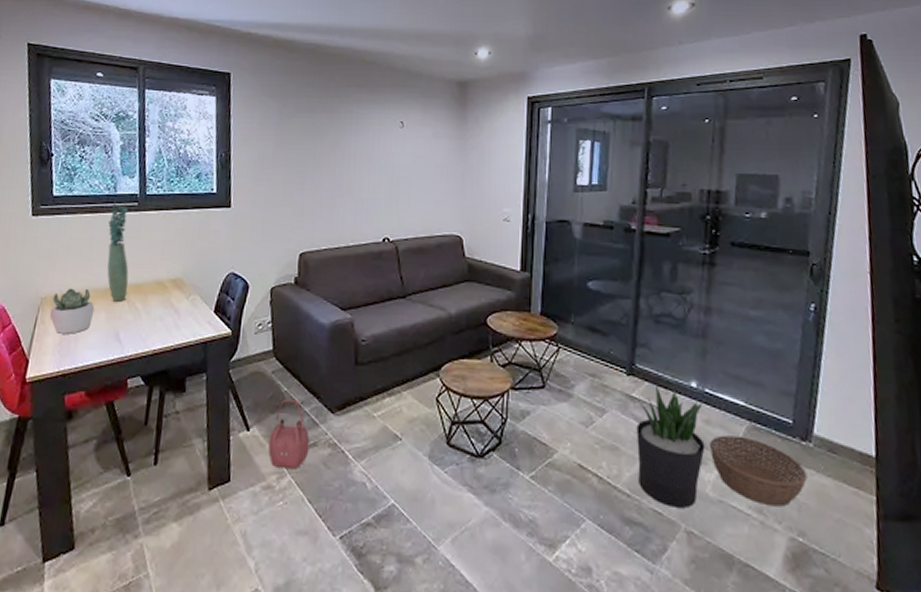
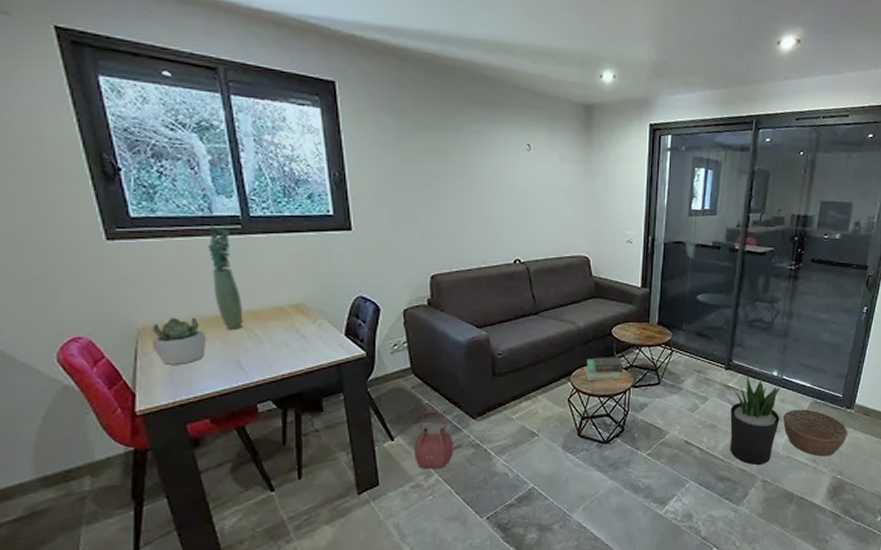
books: none [456,350,500,379] -> present [585,357,623,382]

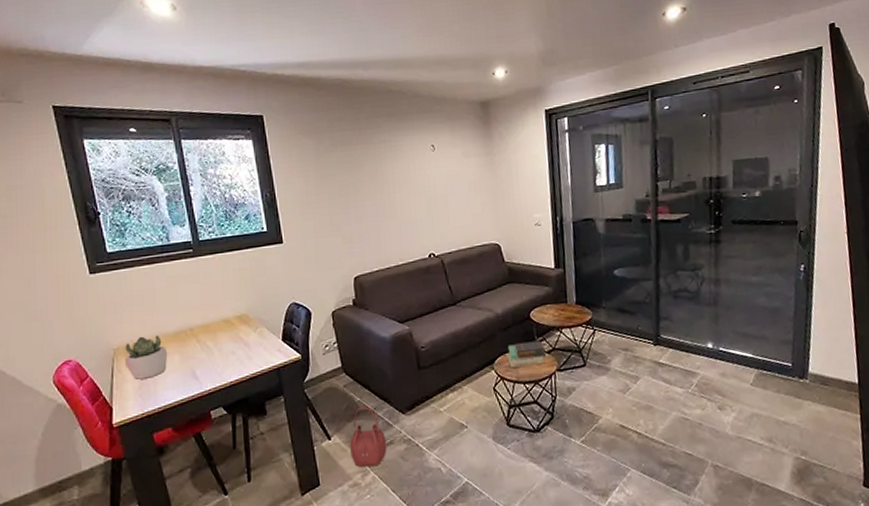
vase: present [208,223,244,329] -> none [167,250,197,343]
planter: present [730,376,781,465] -> none [665,350,723,448]
basket: present [783,409,848,457] -> none [726,382,806,435]

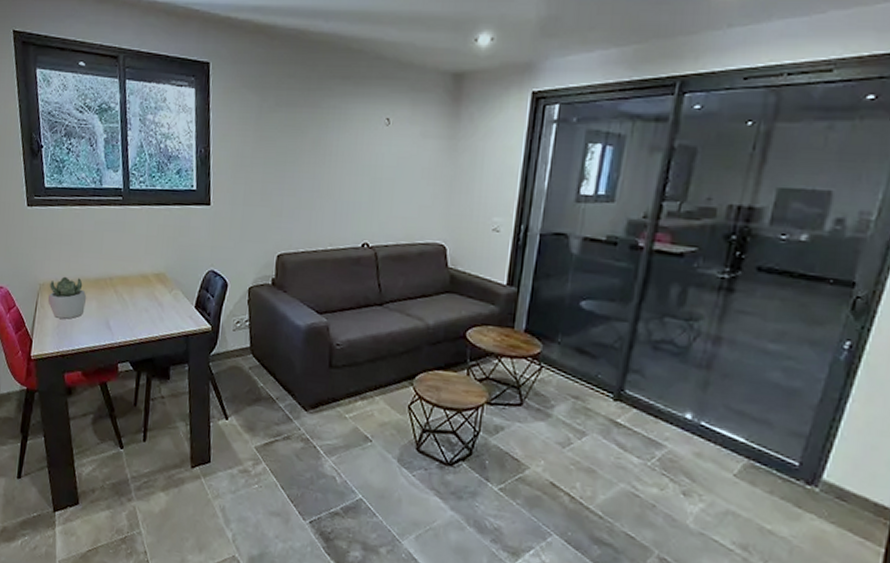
handbag: present [350,406,387,467] -> none [245,393,284,458]
books: present [507,340,546,369] -> none [430,361,477,393]

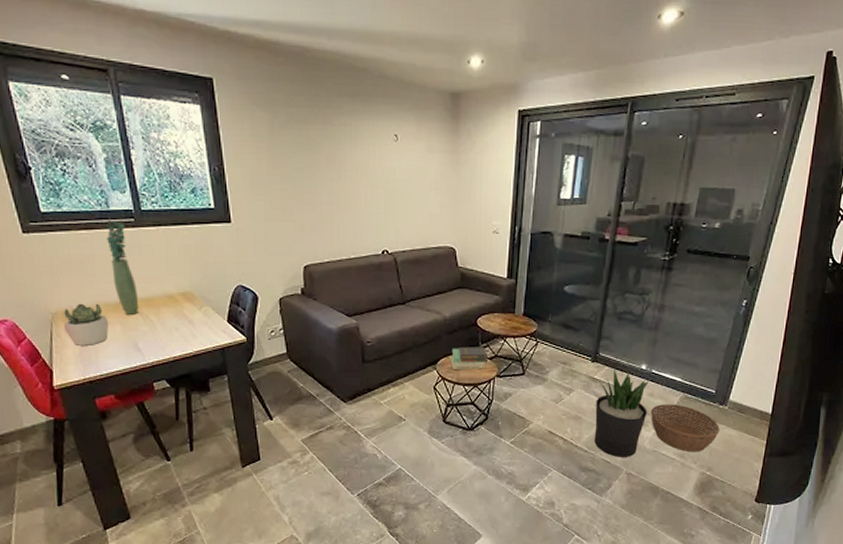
vase: none [96,194,116,292] -> present [106,217,139,315]
books: none [430,361,477,393] -> present [450,347,488,370]
planter: none [613,413,696,536] -> present [594,369,649,457]
basket: none [697,469,806,547] -> present [651,404,720,452]

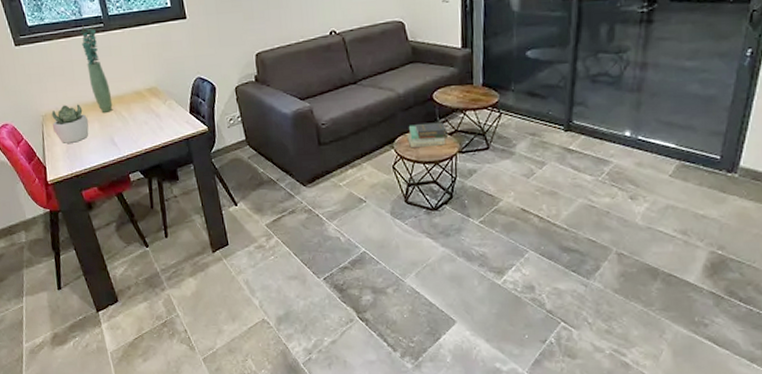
planter: present [594,369,649,457] -> none [573,137,637,236]
basket: present [651,404,720,452] -> none [641,173,730,228]

